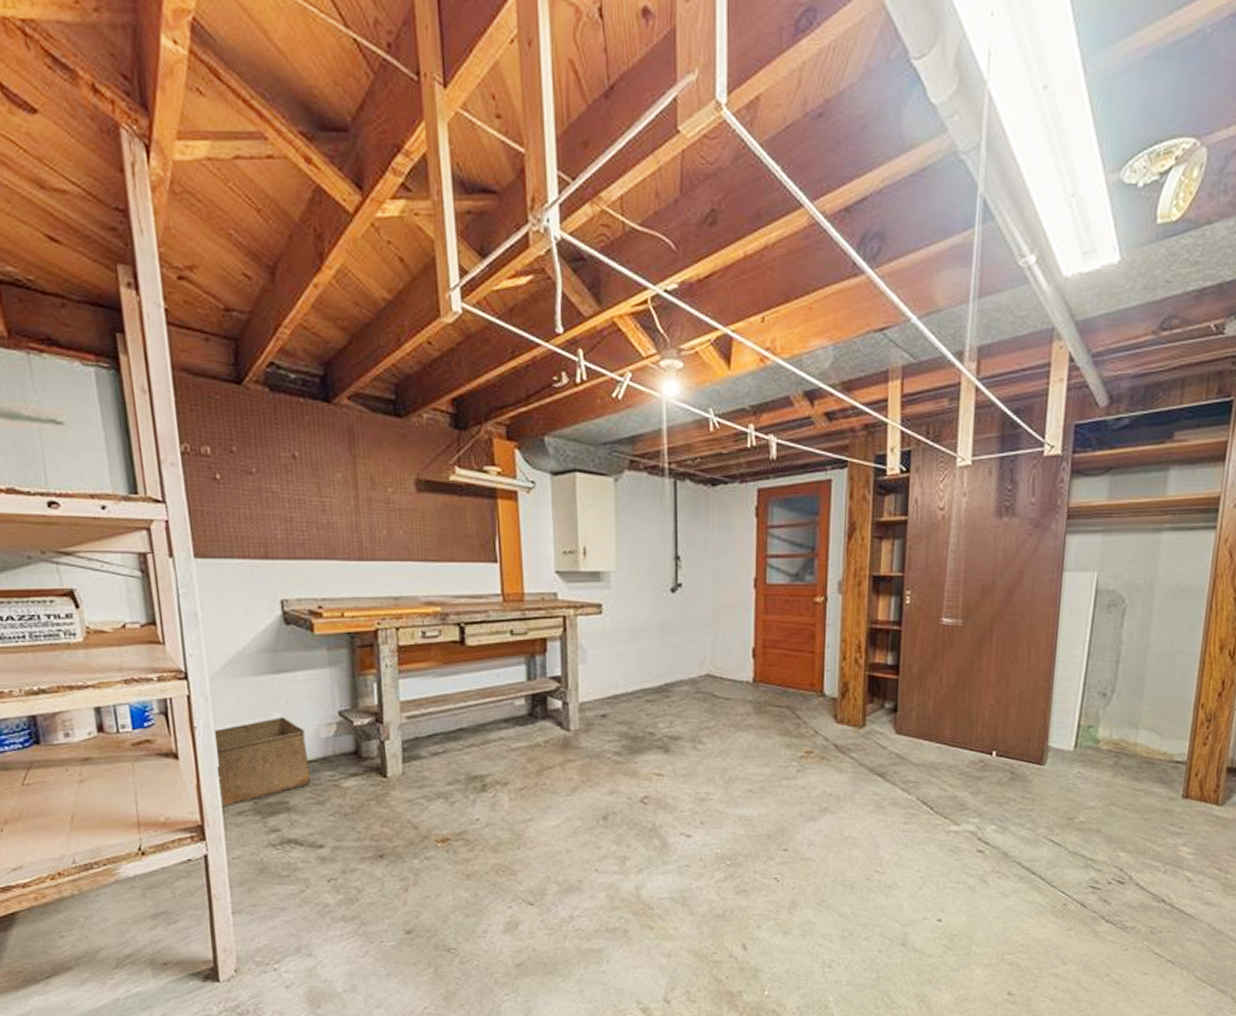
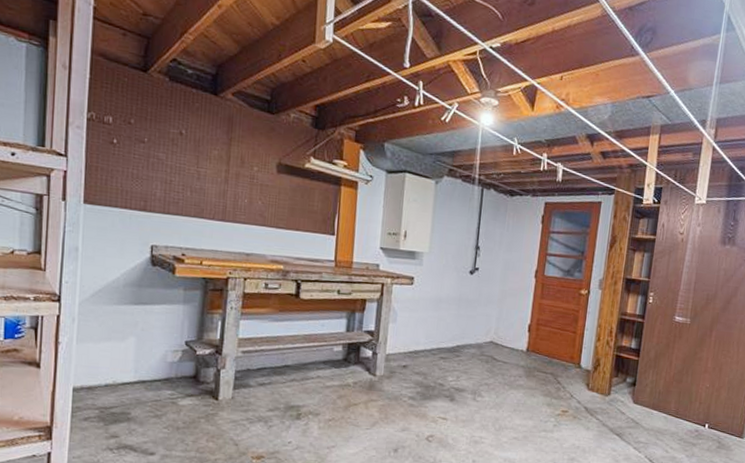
storage bin: present [213,717,312,808] -> none [70,341,154,413]

